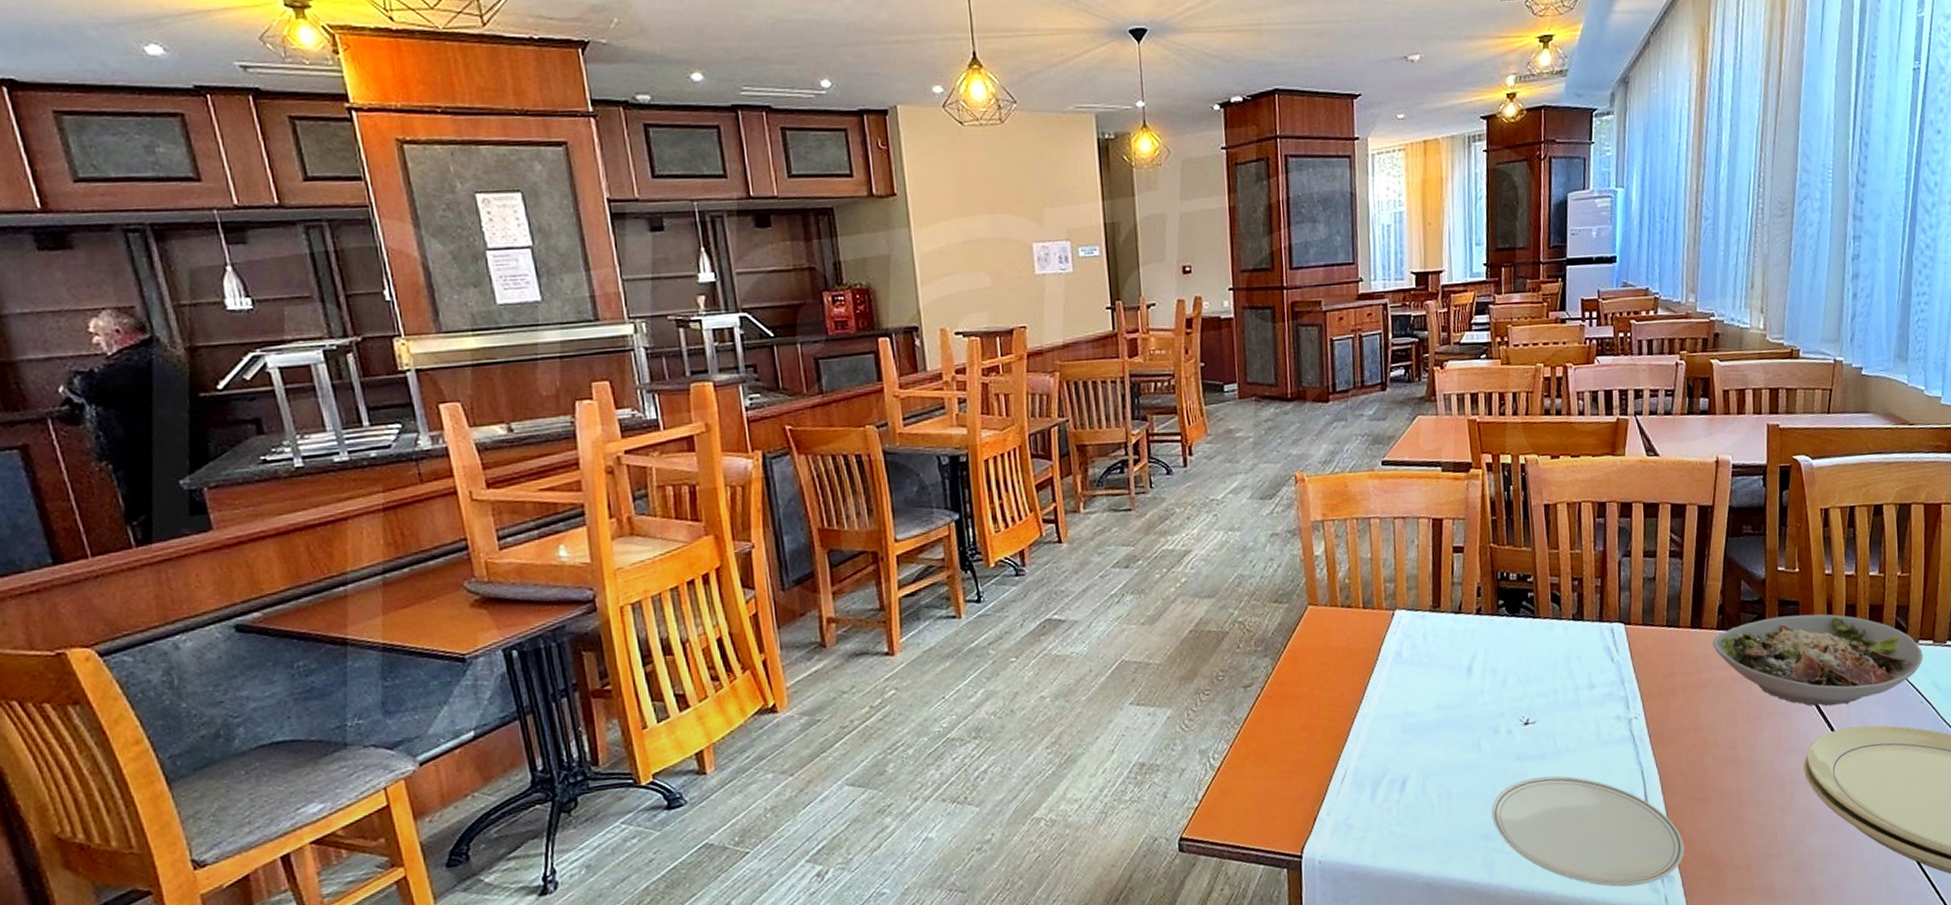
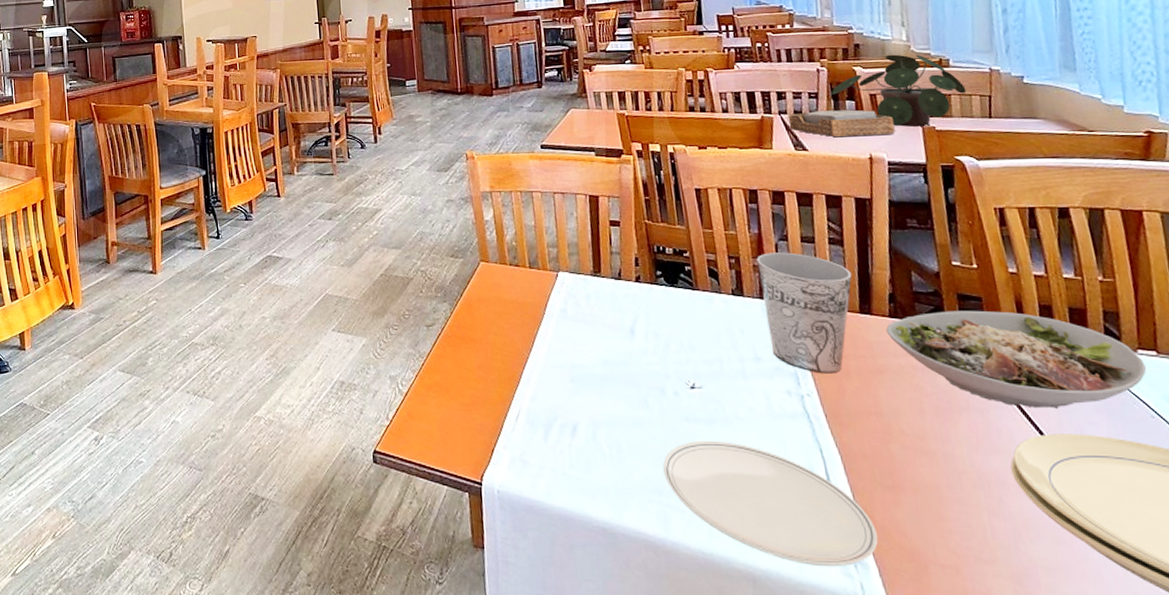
cup: none [1599,569,1688,695] -> present [756,252,852,374]
napkin holder: none [1643,408,1742,440] -> present [788,109,895,138]
potted plant: none [1687,344,1811,426] -> present [831,54,967,127]

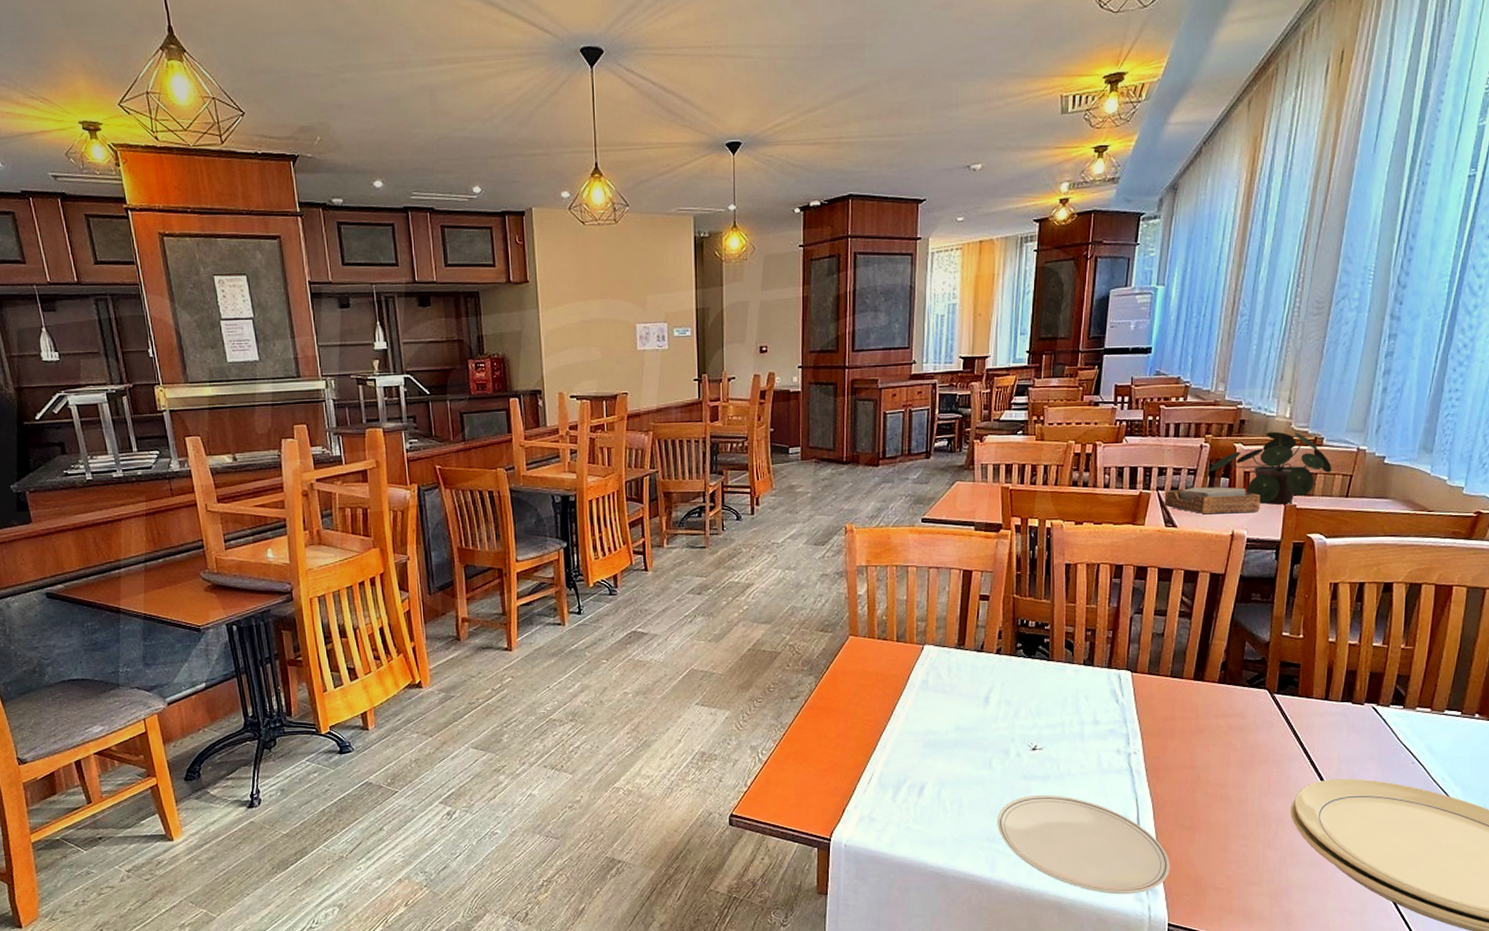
cup: present [756,252,852,374] -> none [1110,625,1194,734]
salad: present [886,310,1147,409] -> none [1213,675,1419,759]

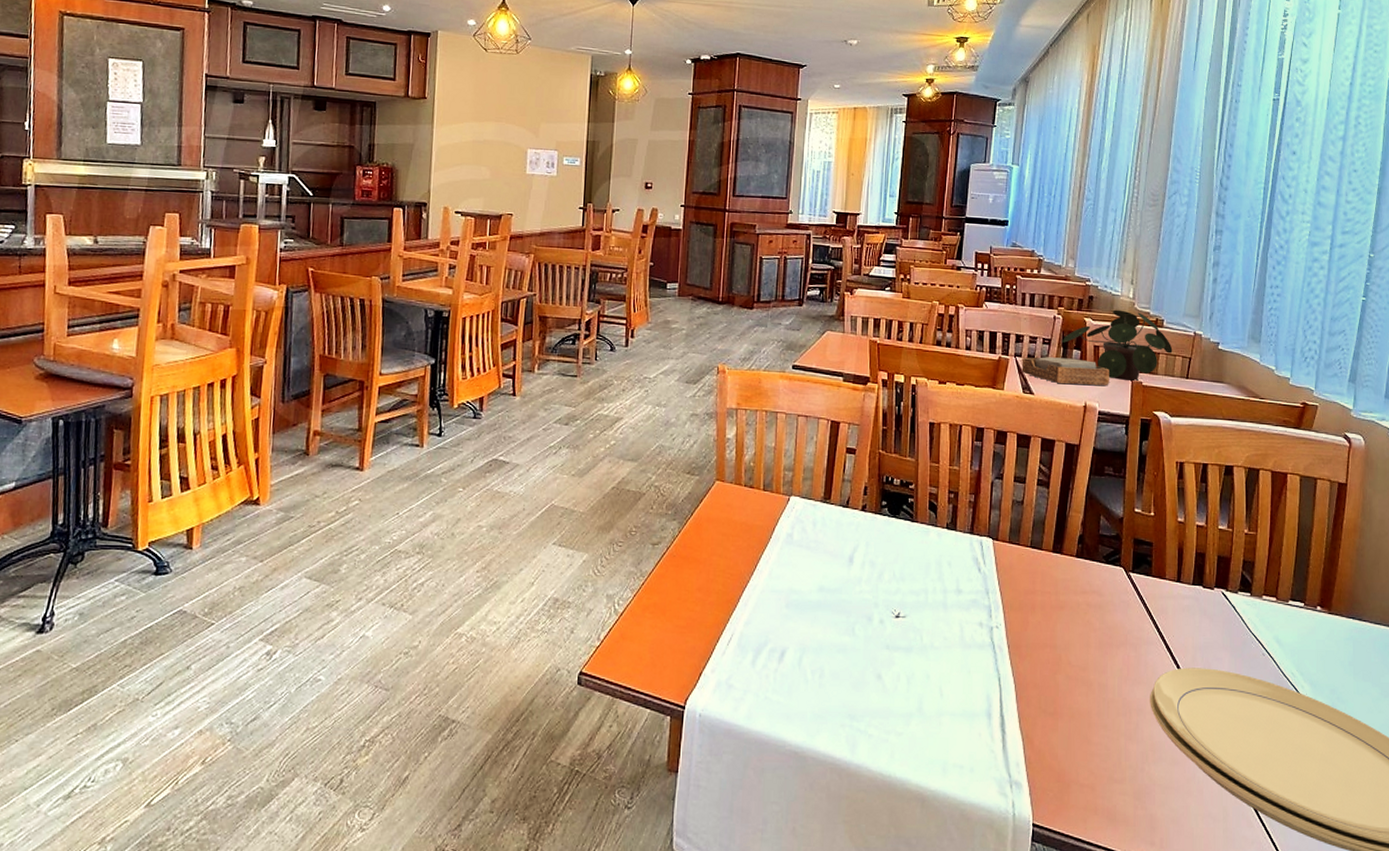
plate: present [997,795,1170,895] -> none [859,668,1033,787]

